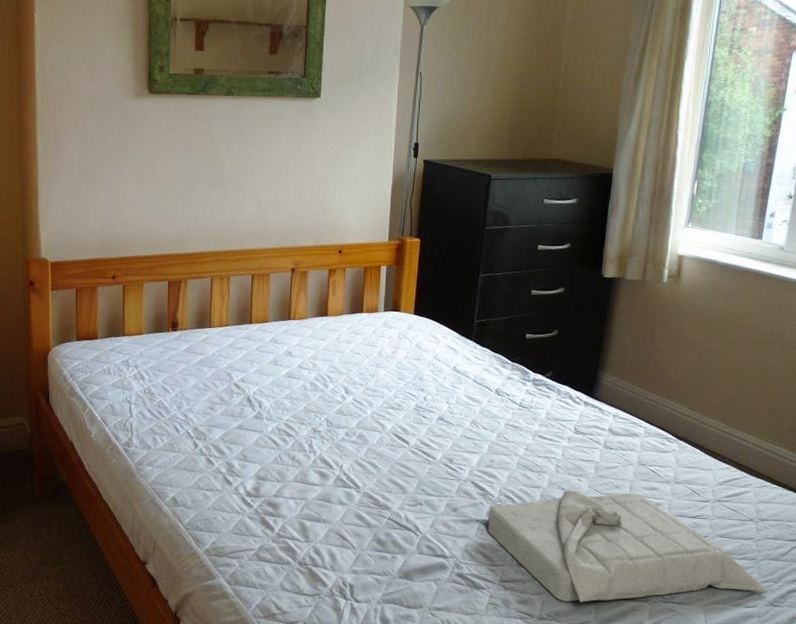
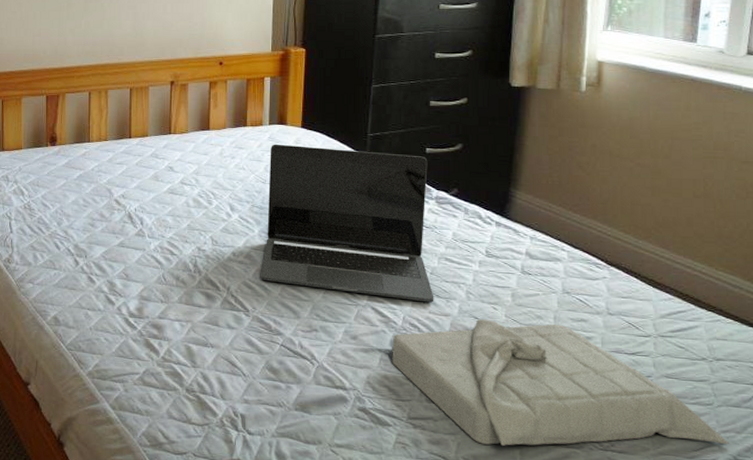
laptop: none [372,330,528,476] -> present [261,144,434,303]

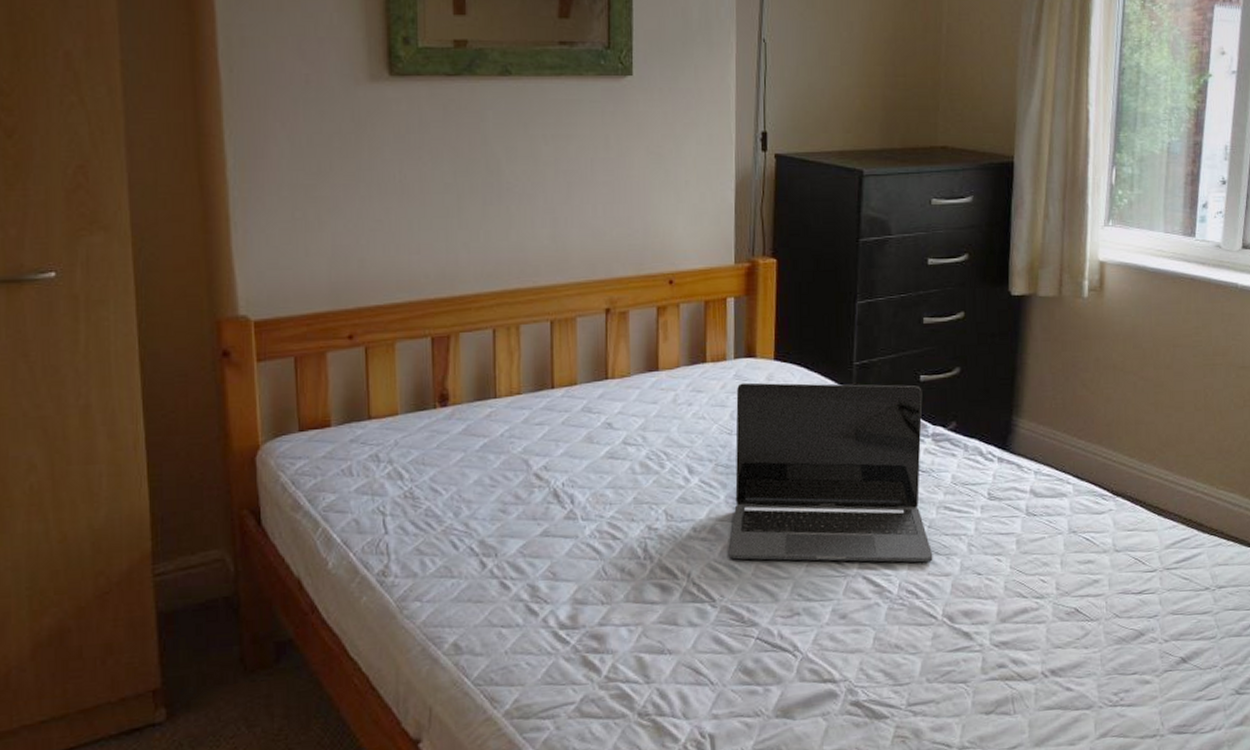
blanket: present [392,318,730,447] -> none [887,569,1233,722]

